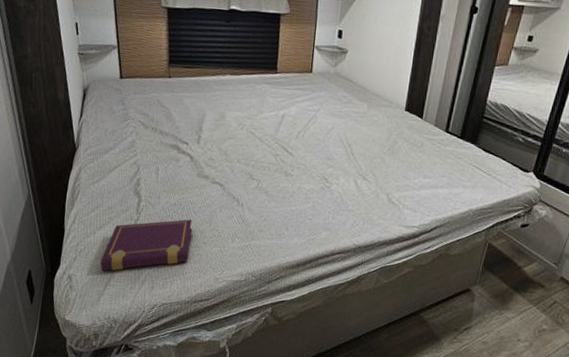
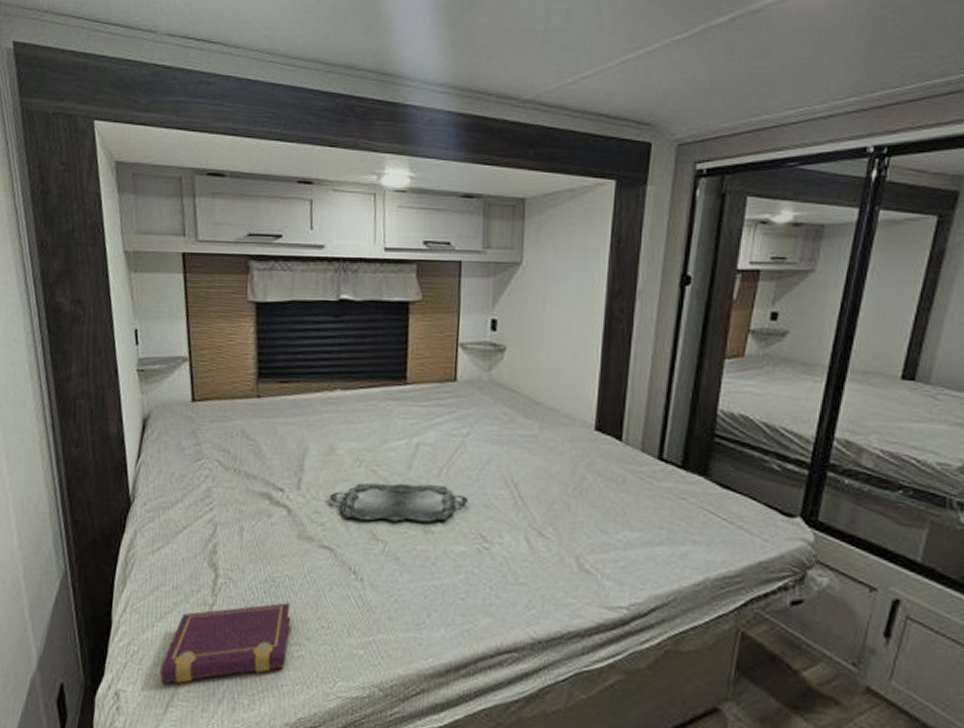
serving tray: none [221,140,317,169] -> present [330,482,469,523]

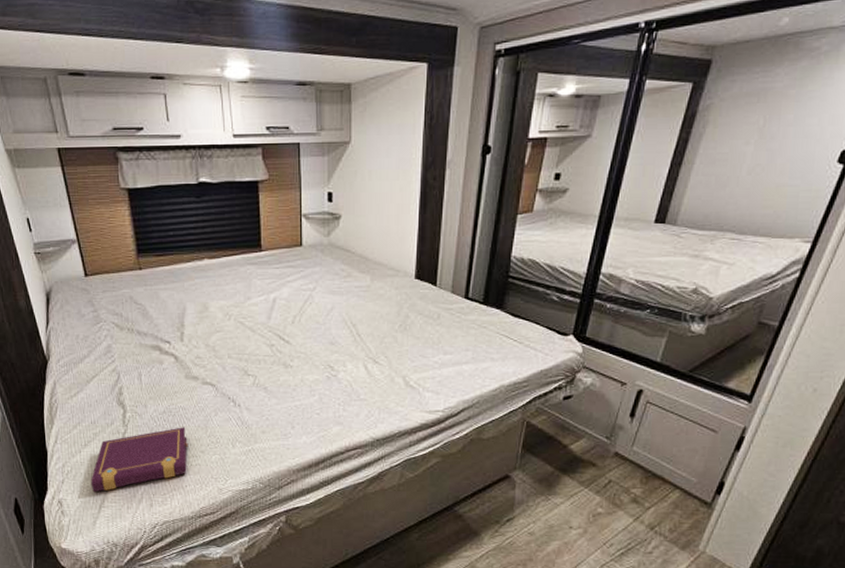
serving tray: present [330,482,469,523] -> none [208,330,318,361]

